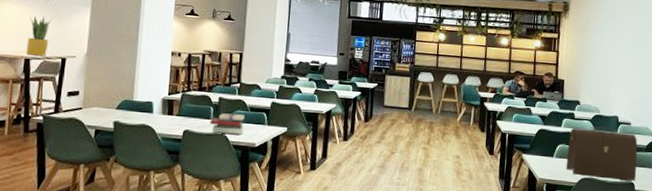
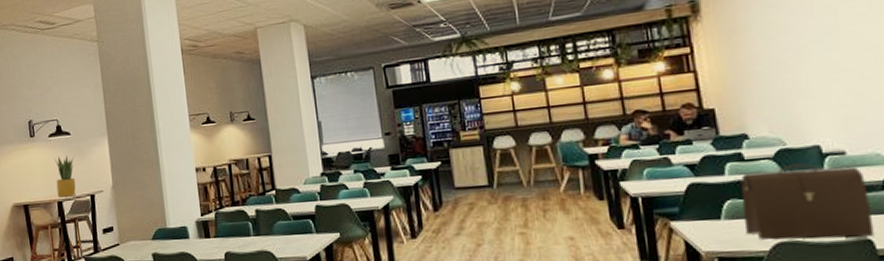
books: present [209,113,245,135] -> none [250,225,290,252]

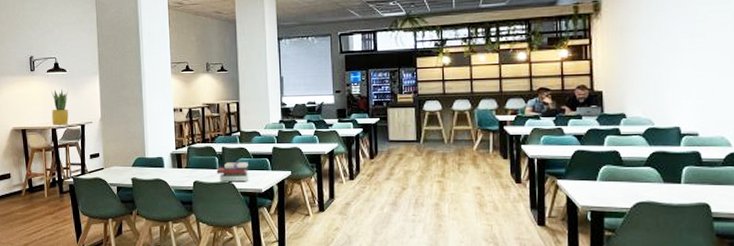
books: none [250,225,290,252] -> present [216,162,249,183]
briefcase: present [740,163,875,240] -> none [614,140,712,203]

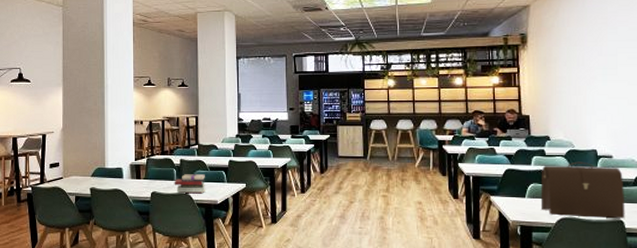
planter: present [50,89,69,125] -> none [13,99,32,134]
briefcase: none [614,140,712,203] -> present [540,161,625,219]

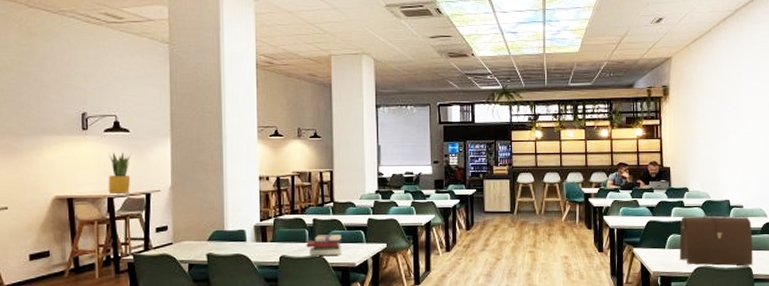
planter: none [13,99,32,134] -> present [107,152,132,193]

